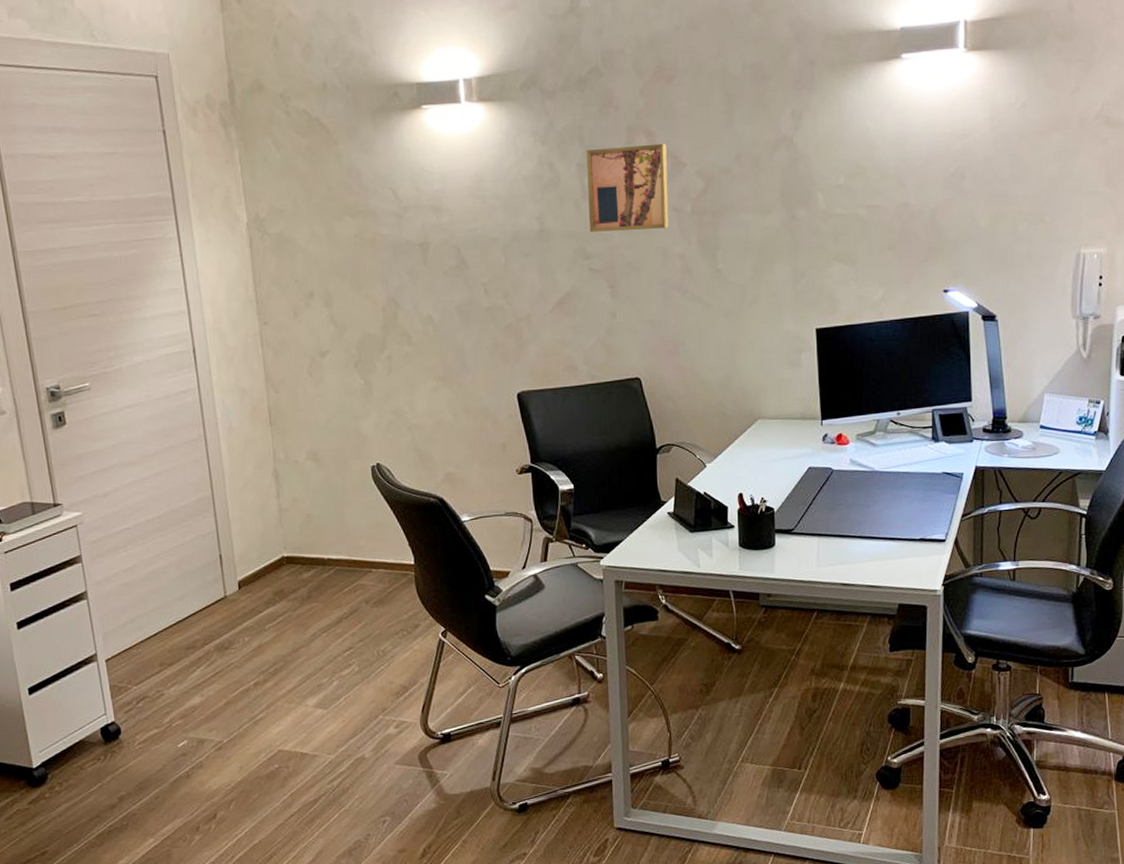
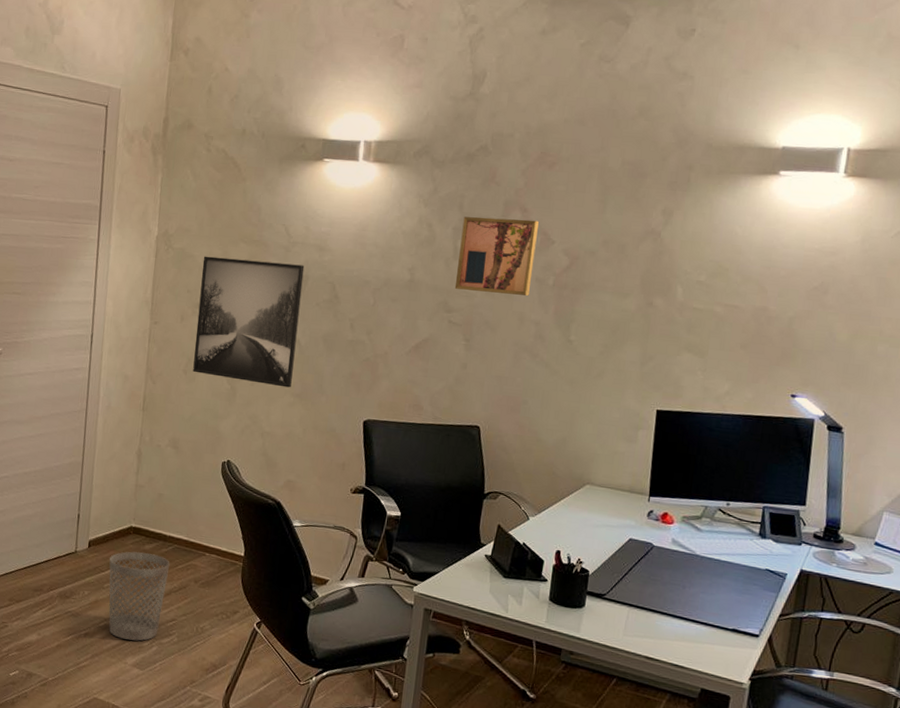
wastebasket: none [266,582,336,681] -> present [108,551,170,641]
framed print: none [305,231,432,373] -> present [193,256,305,388]

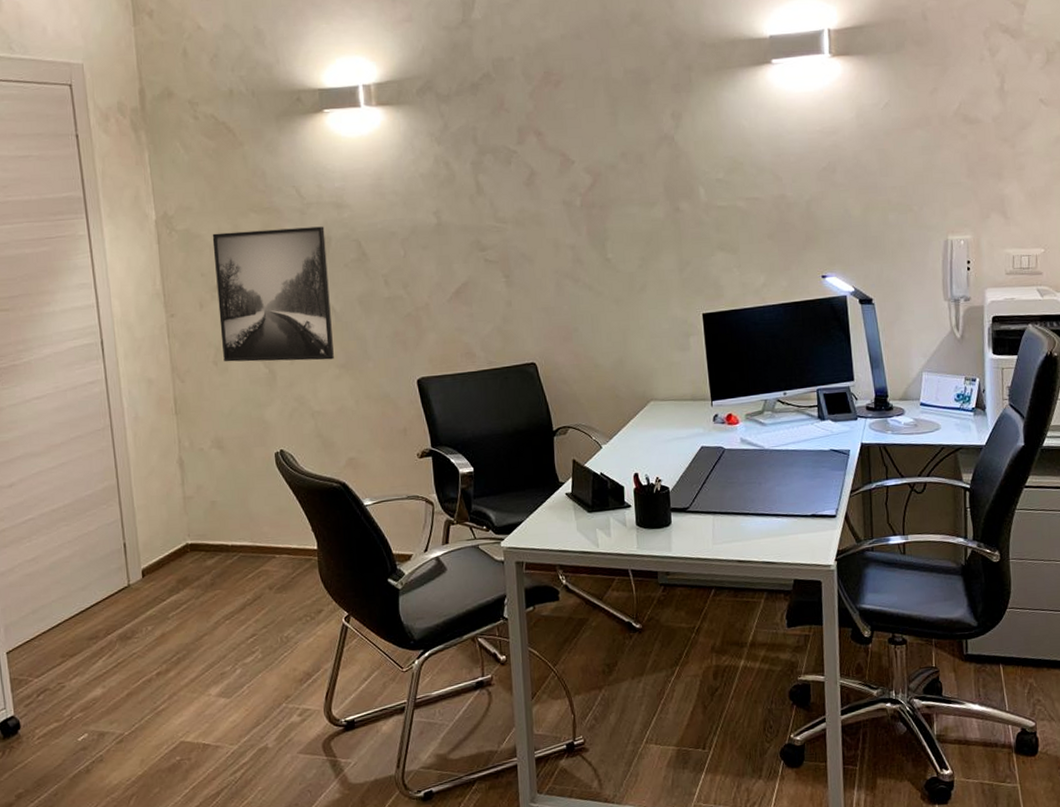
wastebasket: present [108,551,170,641] -> none [169,569,239,670]
wall art: present [454,217,539,296] -> none [480,142,559,225]

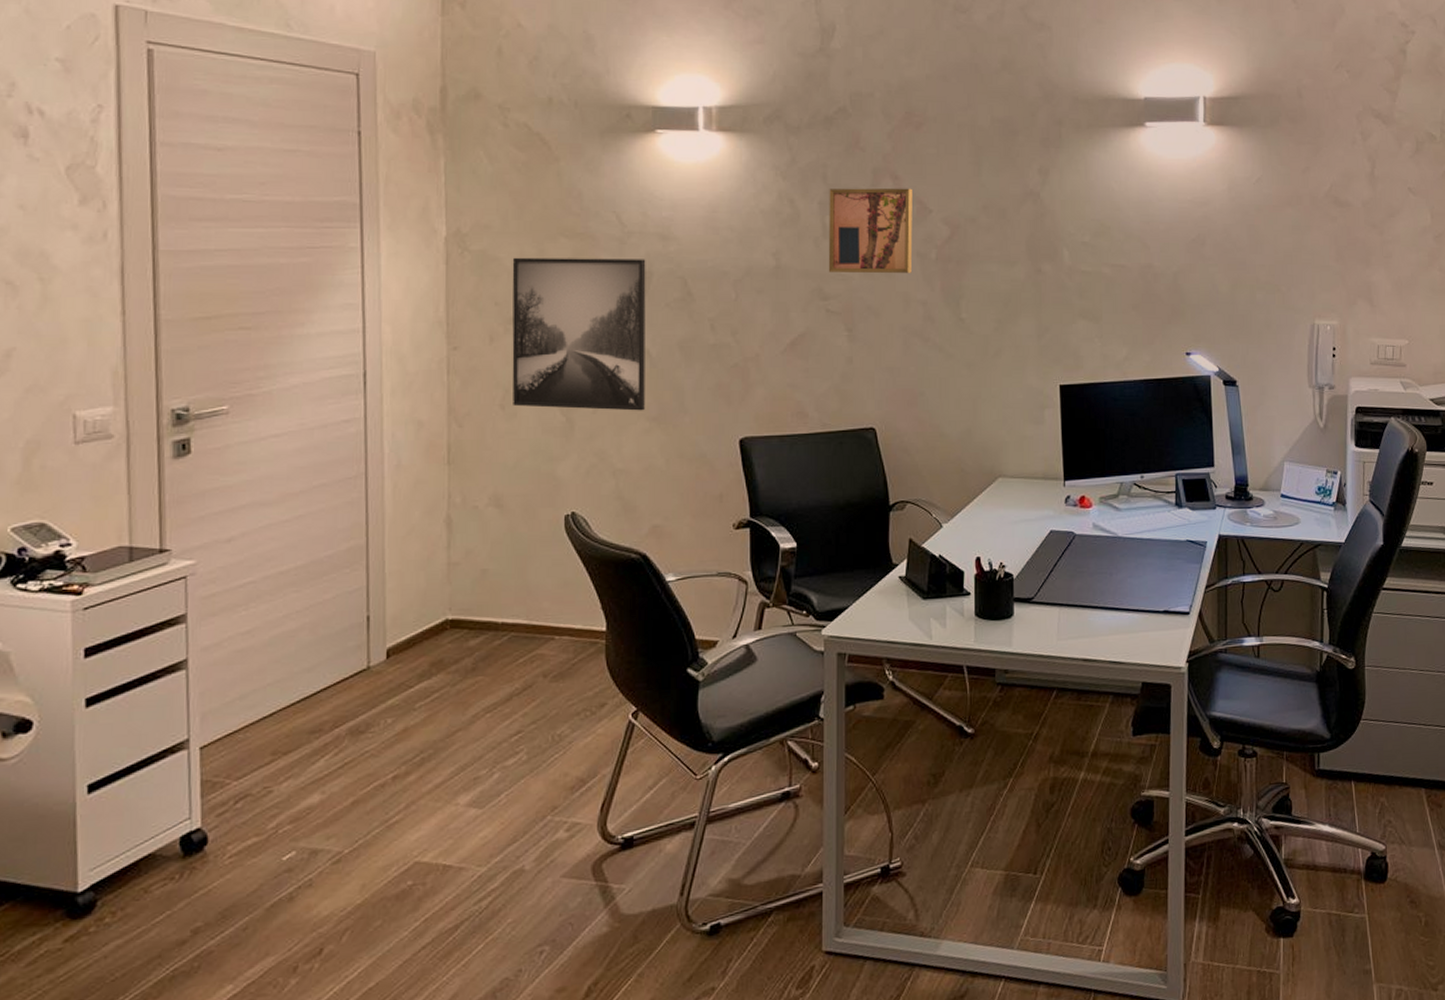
wall art: none [480,142,559,225] -> present [828,188,913,273]

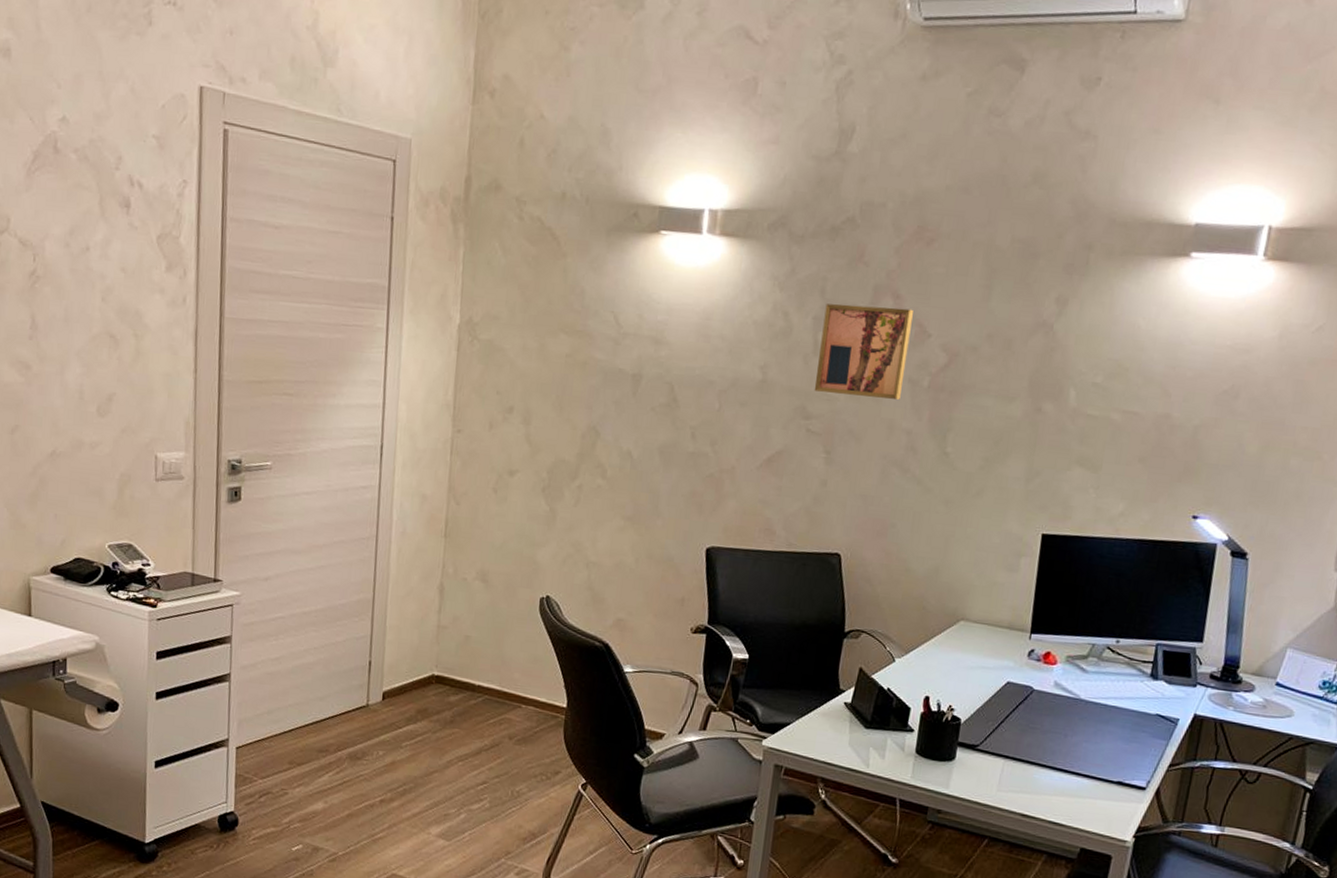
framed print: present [512,257,646,411] -> none [504,349,638,510]

